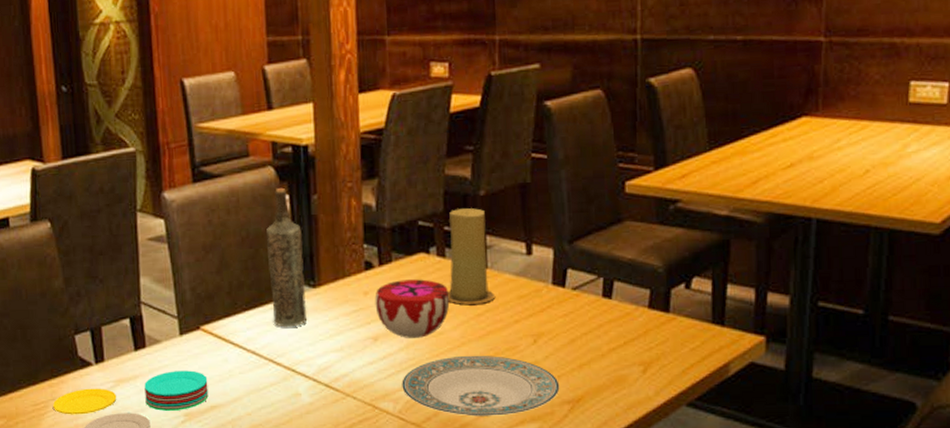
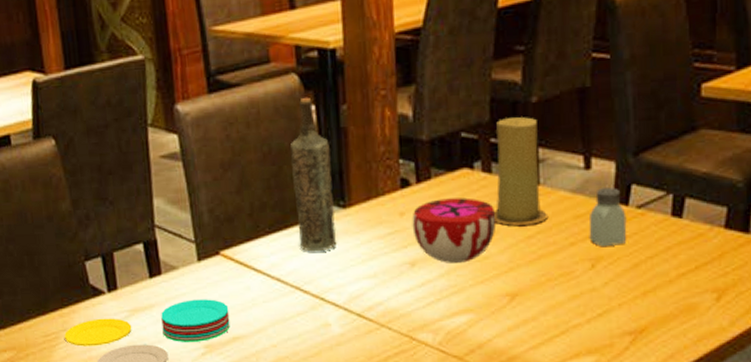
plate: present [402,355,560,417] -> none [442,281,620,349]
saltshaker: none [531,271,564,325] -> present [589,187,627,247]

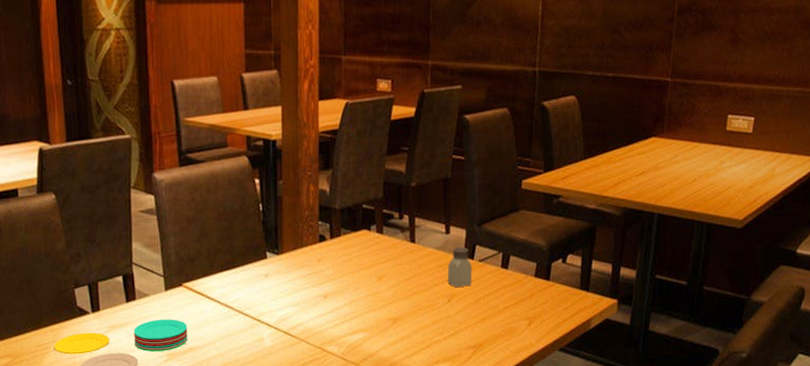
bottle: present [289,97,337,252] -> none [239,173,272,286]
decorative bowl: present [412,197,497,263] -> none [326,250,385,296]
candle: present [494,117,549,226] -> none [384,196,421,271]

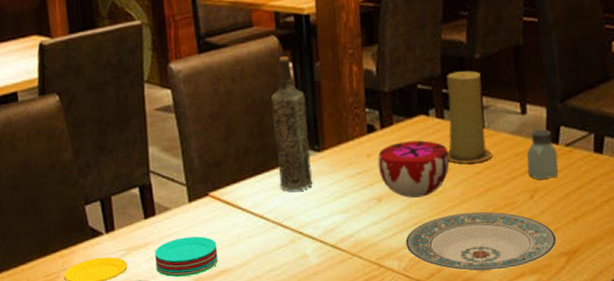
bottle: none [239,173,272,286] -> present [270,55,313,191]
decorative bowl: none [326,250,385,296] -> present [377,140,450,198]
plate: none [345,310,466,358] -> present [405,211,557,271]
candle: none [384,196,421,271] -> present [447,71,493,164]

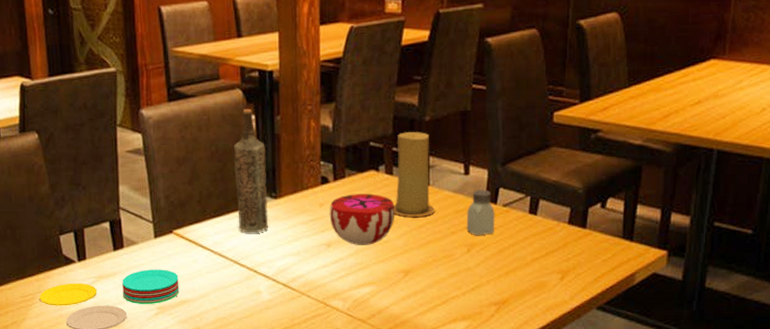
plate: present [405,211,557,271] -> none [351,261,488,315]

